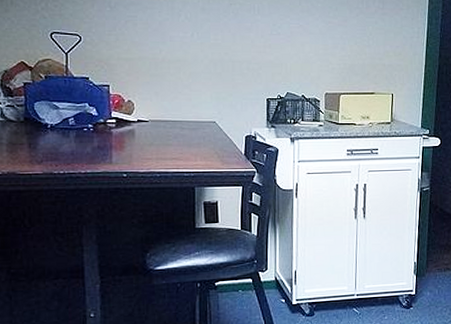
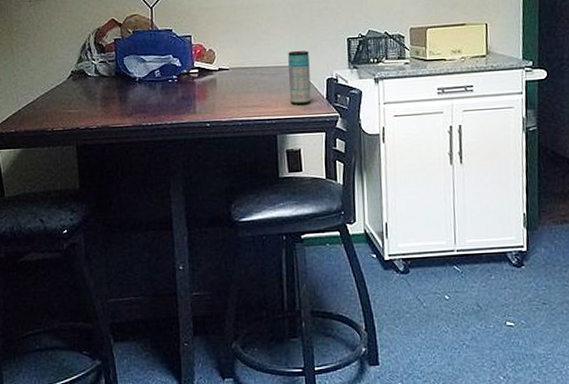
beverage can: none [208,108,230,160] -> present [288,51,312,106]

